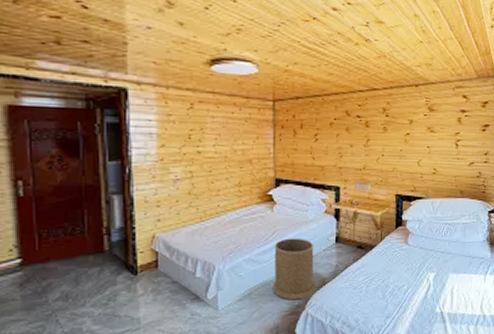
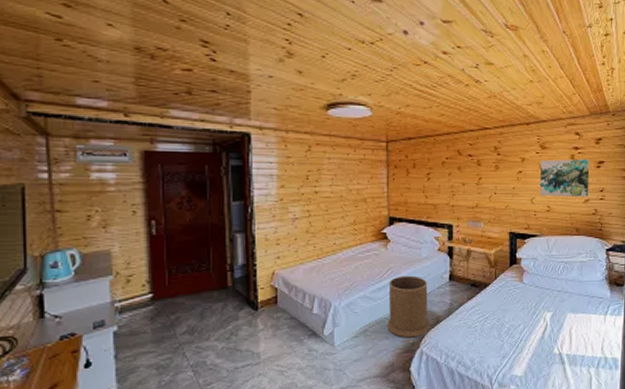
wall art: none [427,122,476,160] -> present [540,159,590,197]

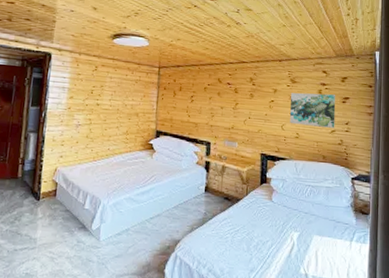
trash can: present [387,275,430,338] -> none [147,183,186,242]

